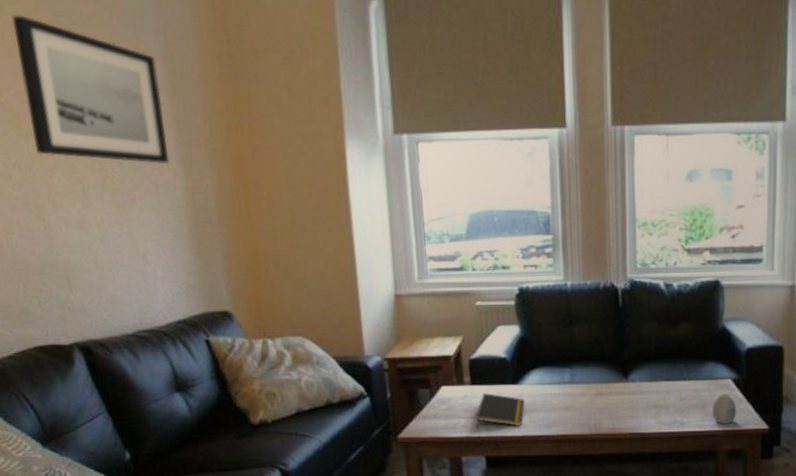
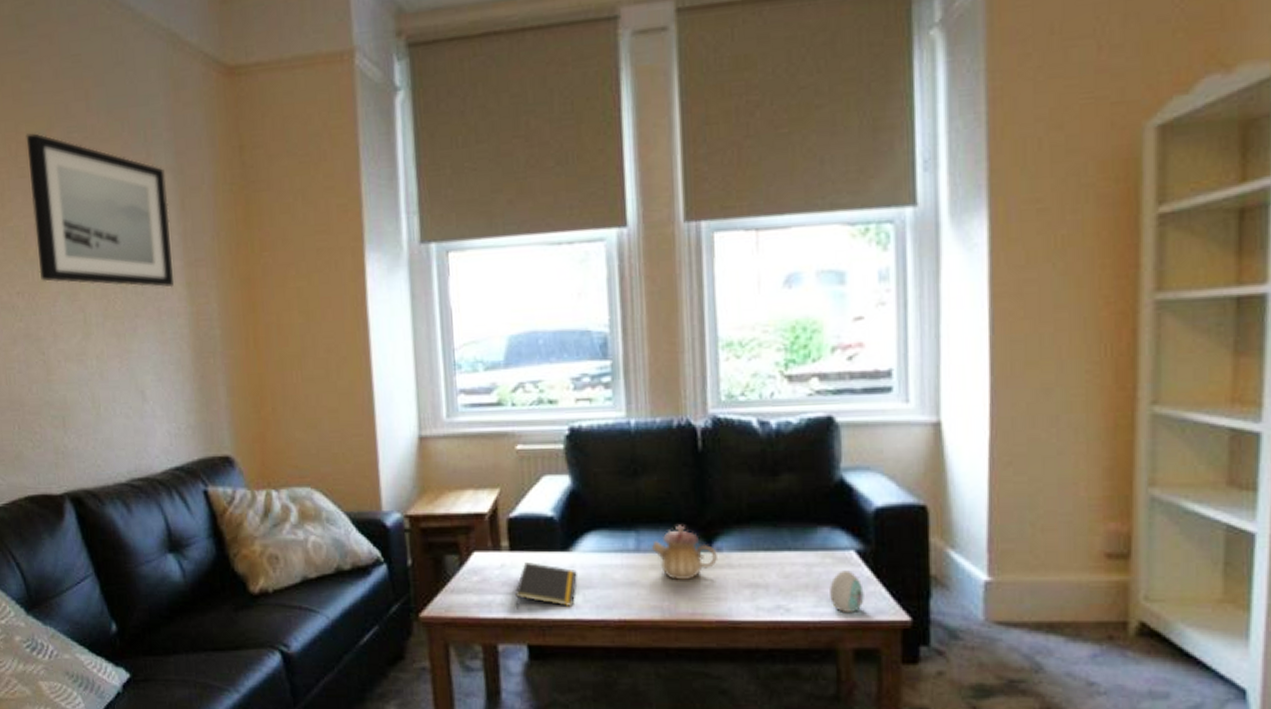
teapot: none [583,362,632,404] -> present [652,525,717,580]

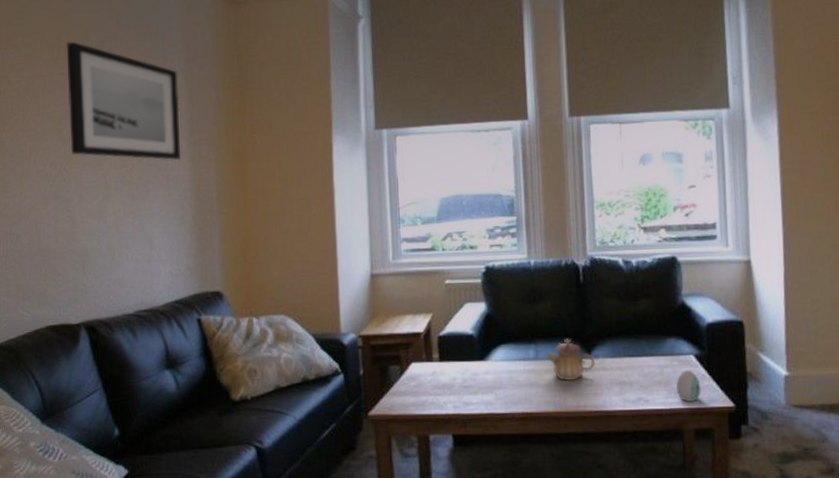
notepad: present [514,562,579,609] -> none [443,370,492,407]

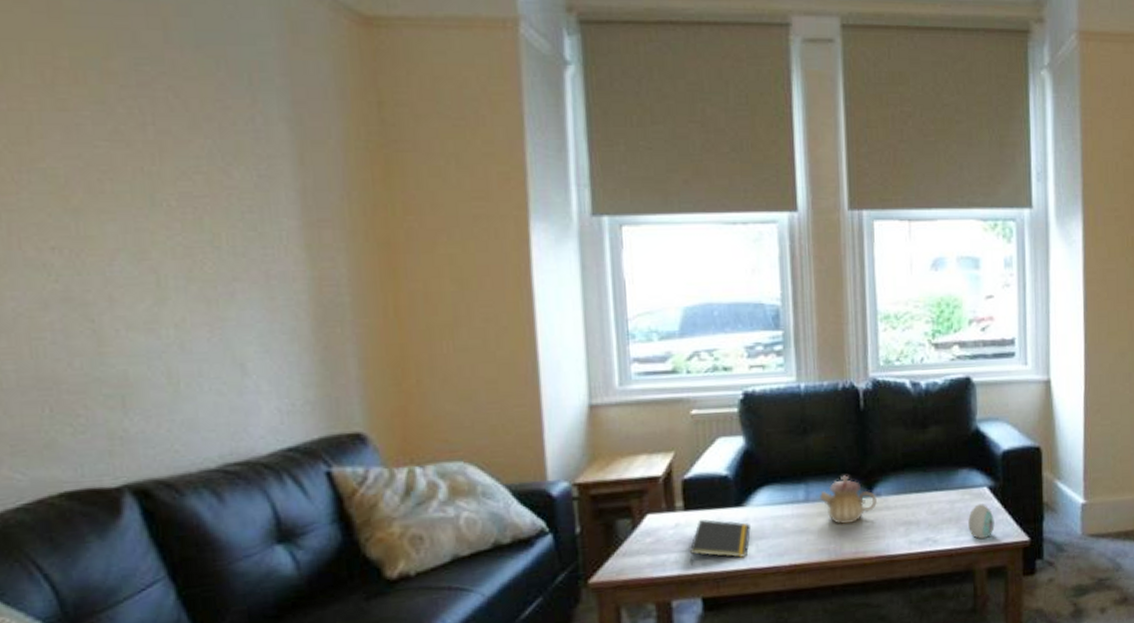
wall art: present [66,41,180,161] -> none [69,60,288,249]
notepad: none [443,370,492,407] -> present [689,519,752,565]

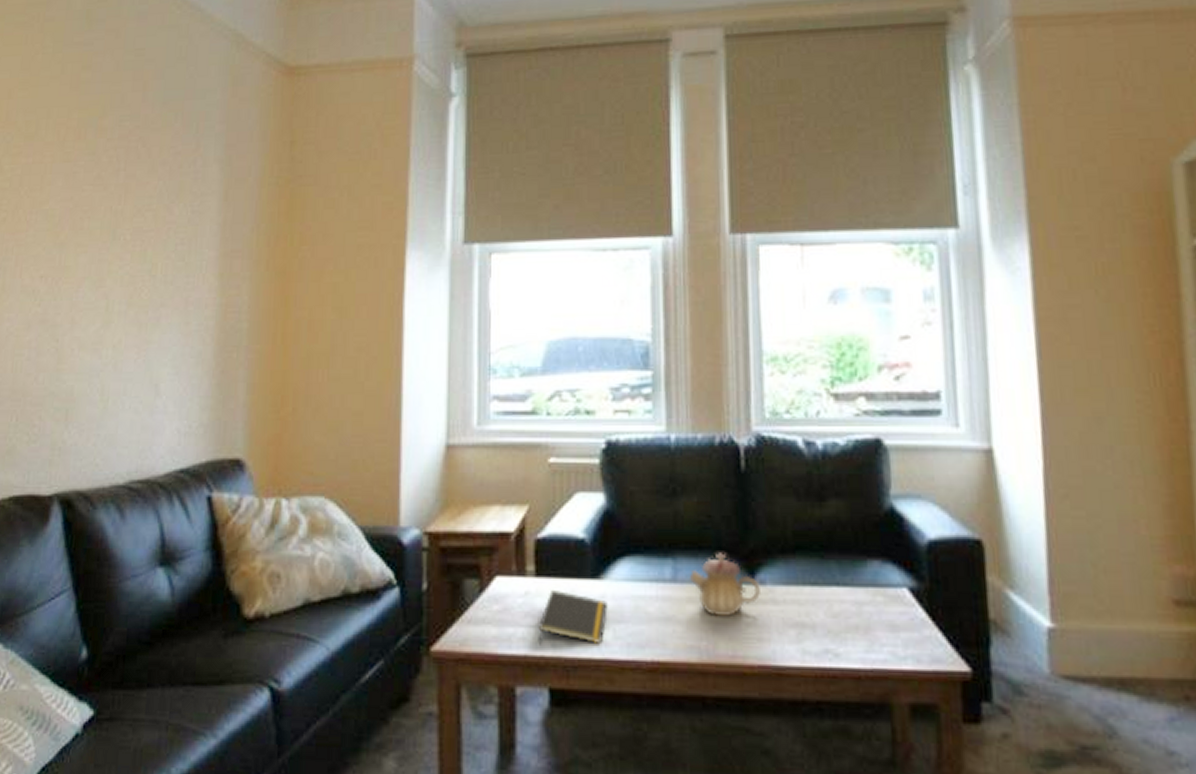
decorative egg: present [968,504,995,539] -> none [881,611,920,660]

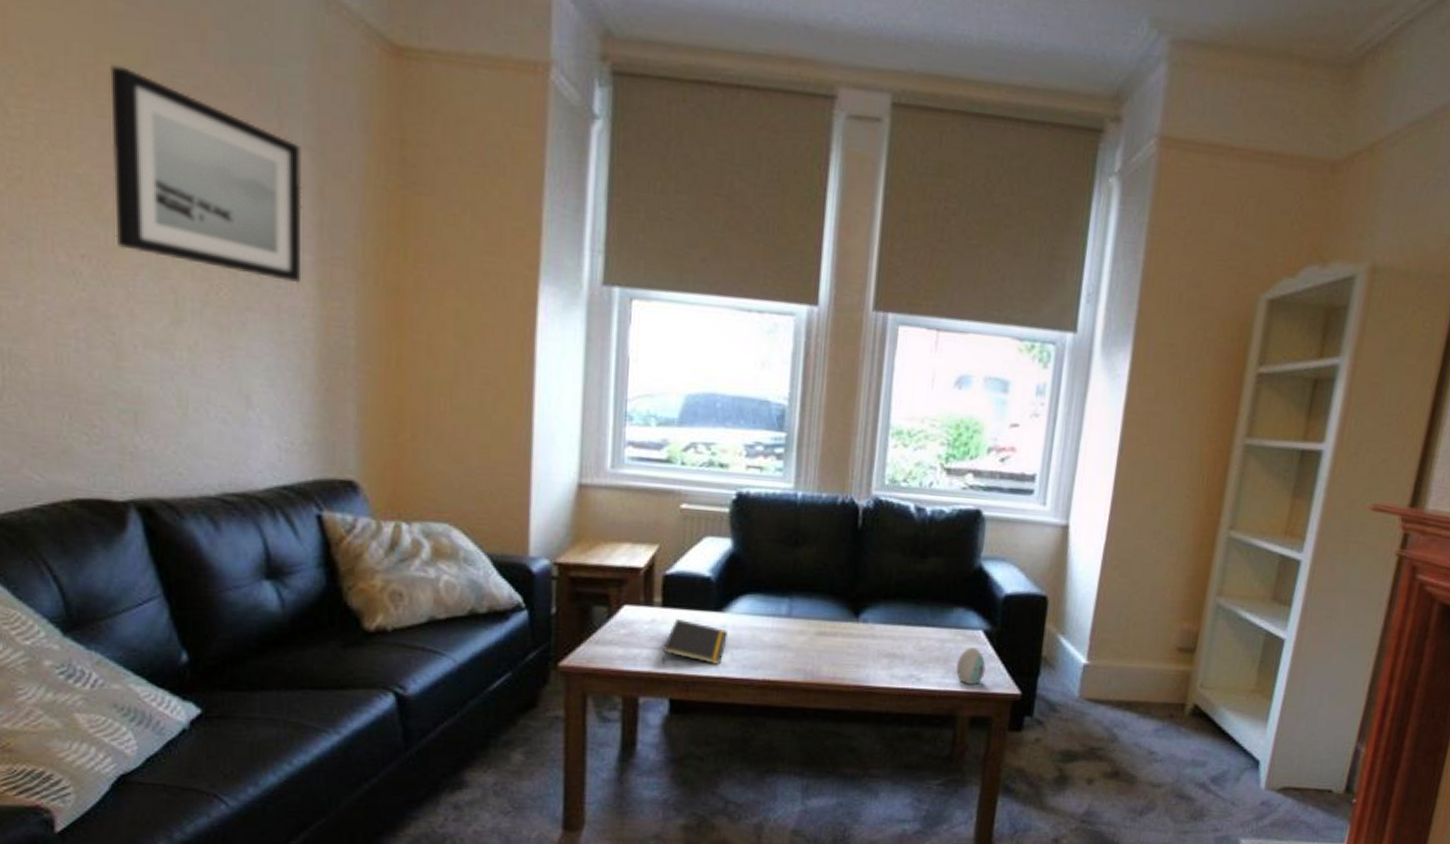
wall art: none [67,120,212,278] -> present [110,65,302,284]
teapot: present [690,553,760,616] -> none [803,595,863,647]
decorative egg: none [881,611,920,660] -> present [956,647,986,685]

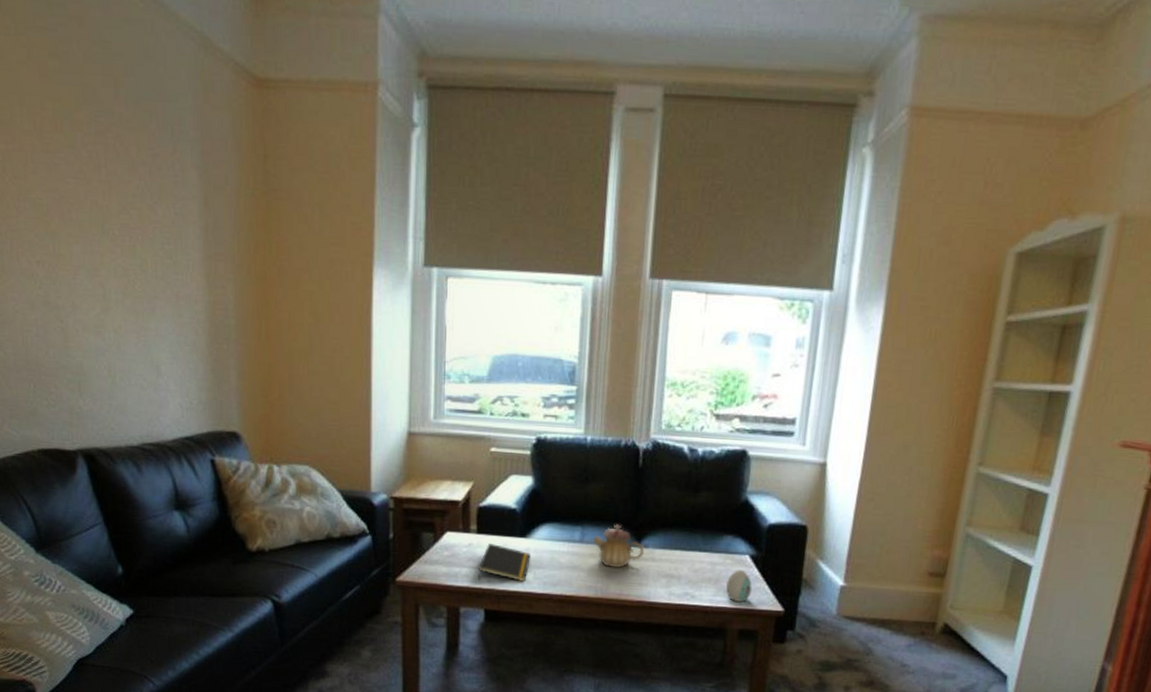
wall art: present [110,65,302,284] -> none [51,111,193,276]
teapot: none [803,595,863,647] -> present [593,524,644,568]

